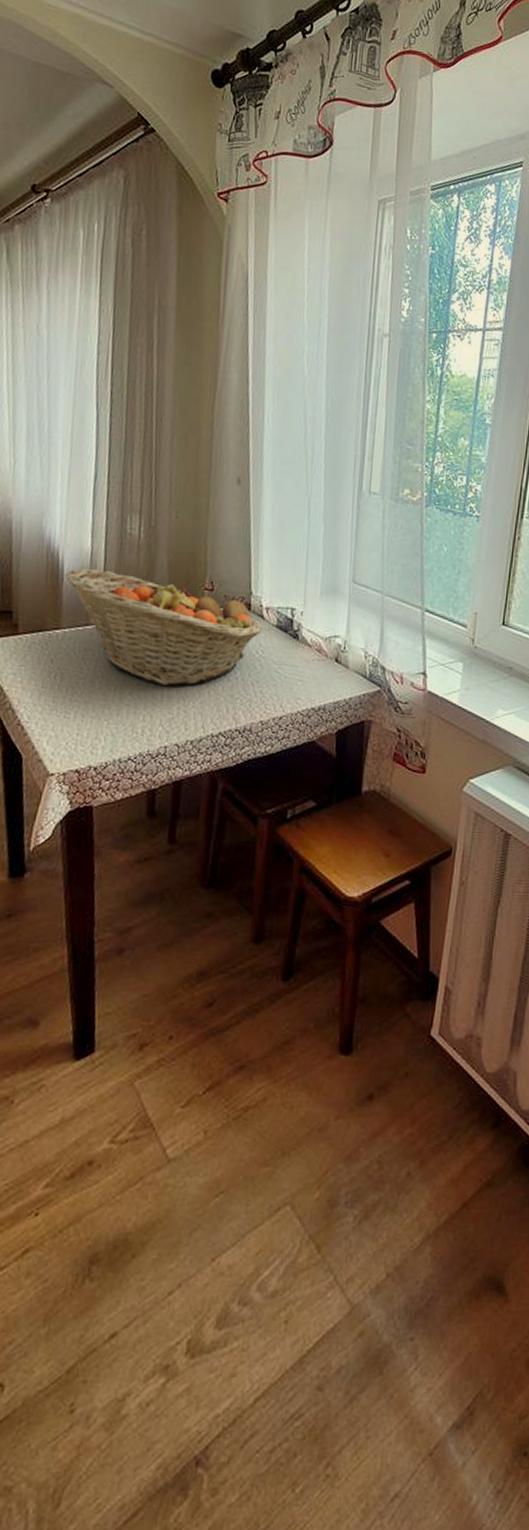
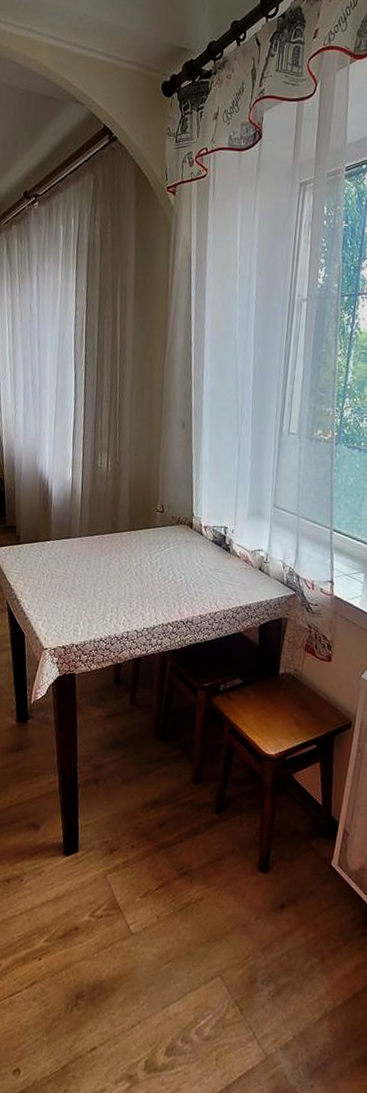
fruit basket: present [65,567,262,686] -> none [53,494,201,586]

